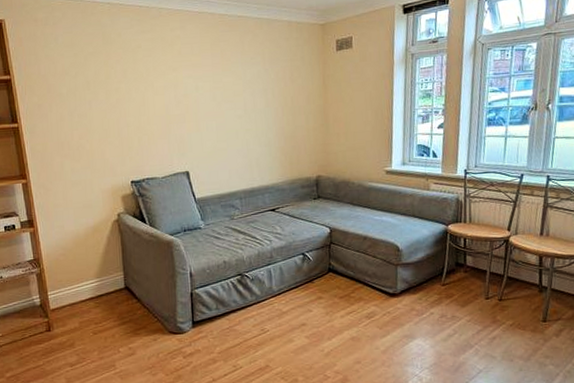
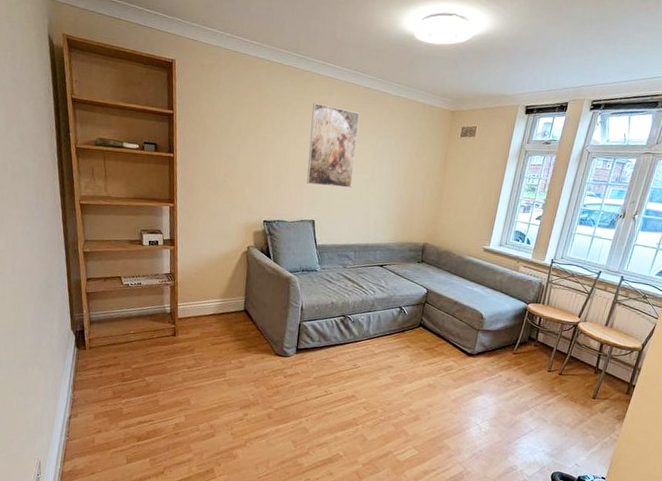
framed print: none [166,40,224,131] -> present [307,102,360,188]

